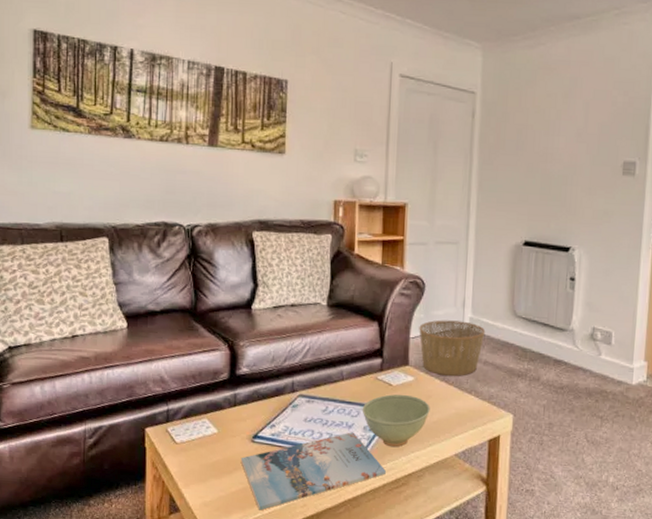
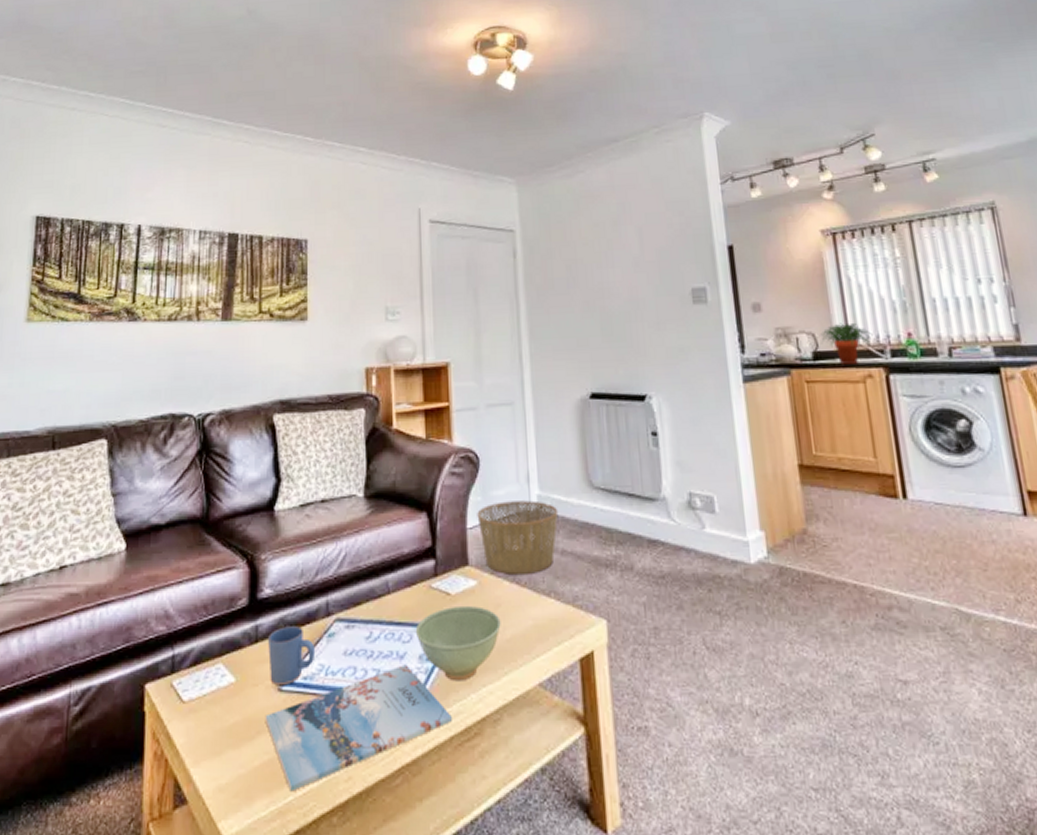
mug: none [244,397,282,439] -> present [268,626,316,686]

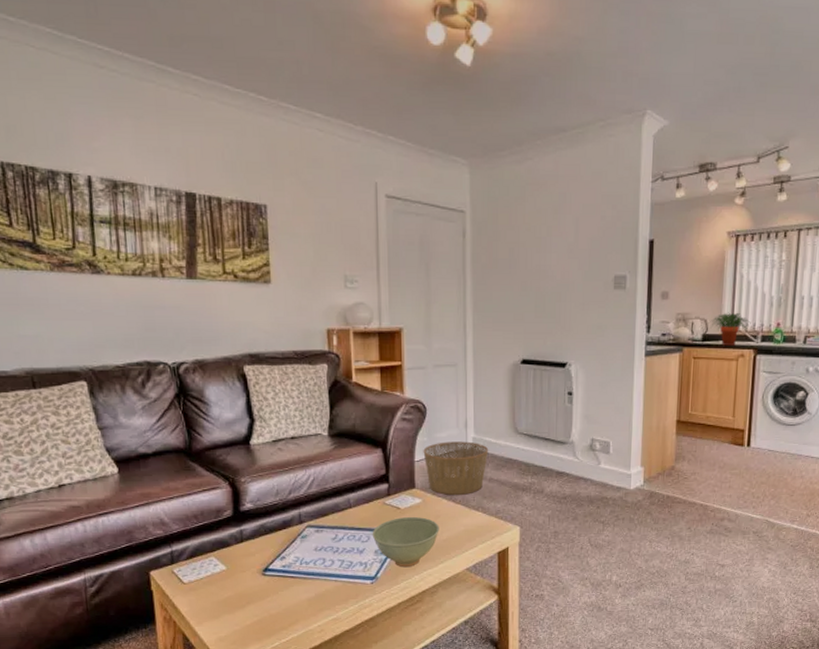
magazine: present [265,664,452,792] -> none [252,557,400,640]
mug: present [268,626,316,686] -> none [252,531,292,572]

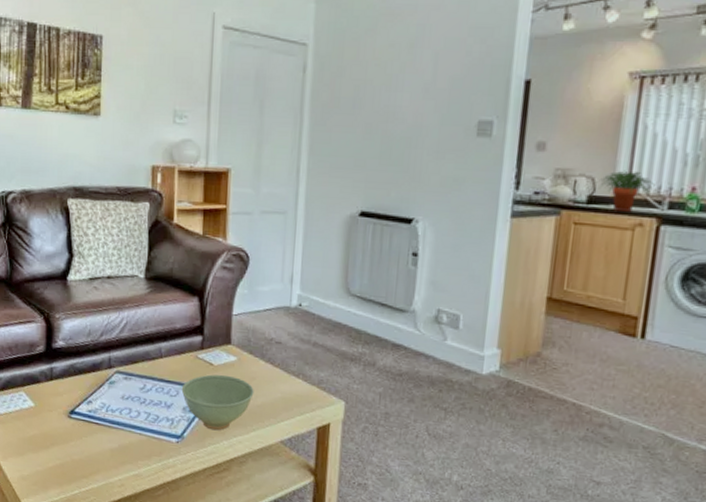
basket: present [423,441,489,495] -> none [242,296,316,358]

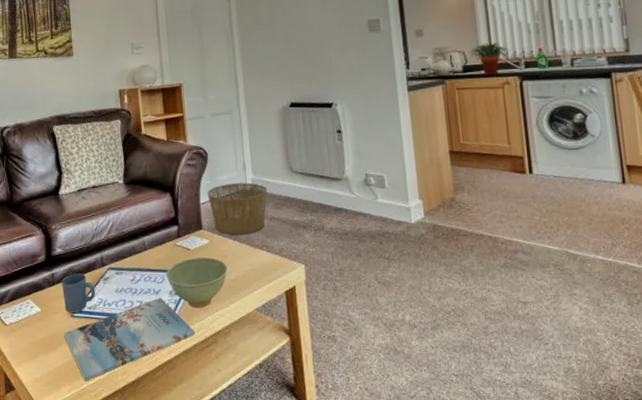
magazine: none [57,412,206,488] -> present [63,298,195,381]
mug: none [61,371,99,414] -> present [62,273,96,314]
basket: none [242,296,316,358] -> present [207,182,268,235]

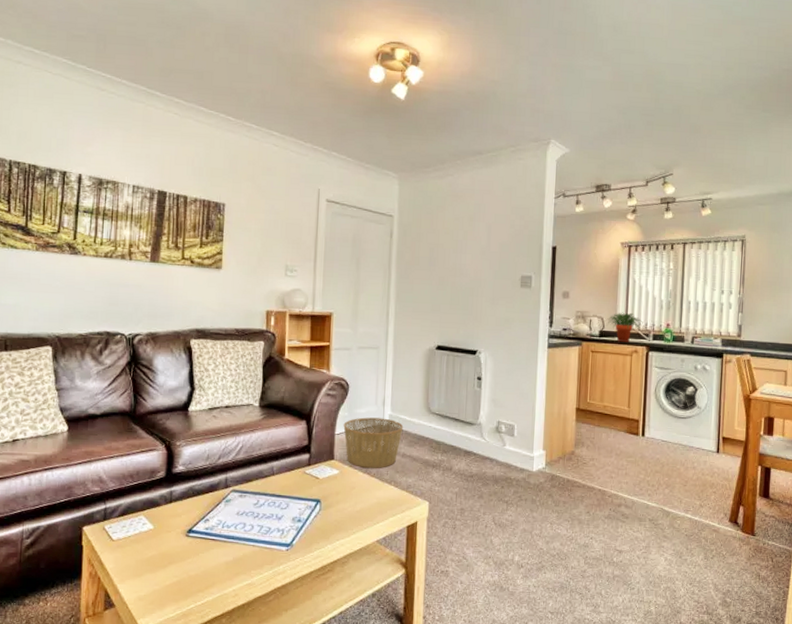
mug: present [62,273,96,314] -> none [179,493,216,533]
magazine: present [63,298,195,381] -> none [175,523,313,602]
bowl: present [166,257,228,308] -> none [291,486,354,536]

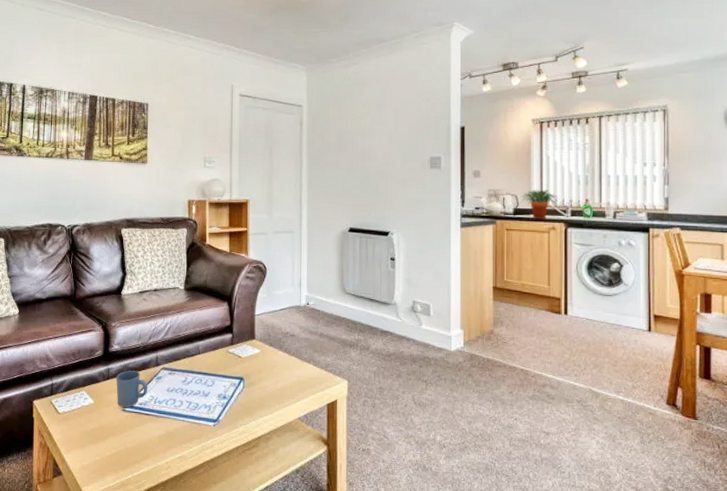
mug: none [179,493,216,533] -> present [116,370,148,408]
basket: present [343,417,404,468] -> none [263,298,320,348]

